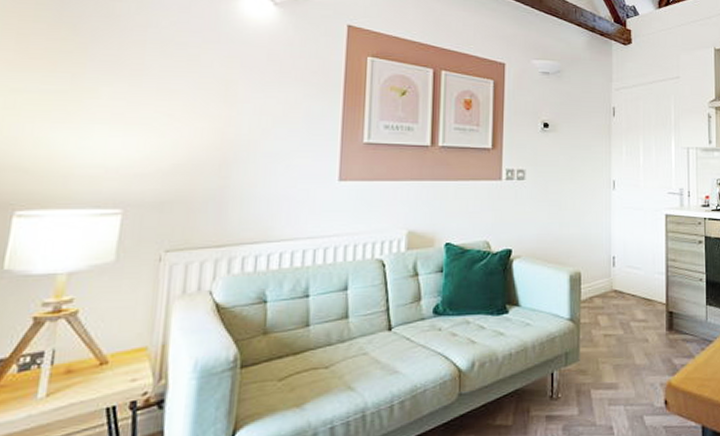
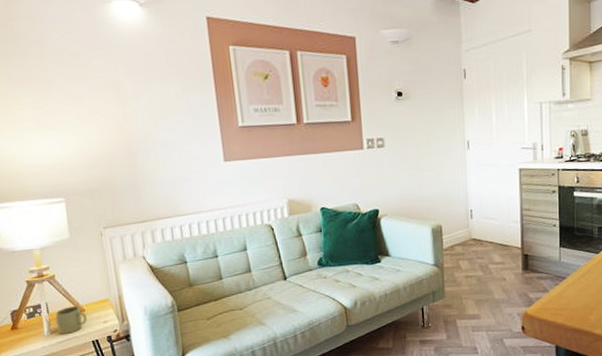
mug: none [58,355,108,397] -> present [55,305,87,334]

